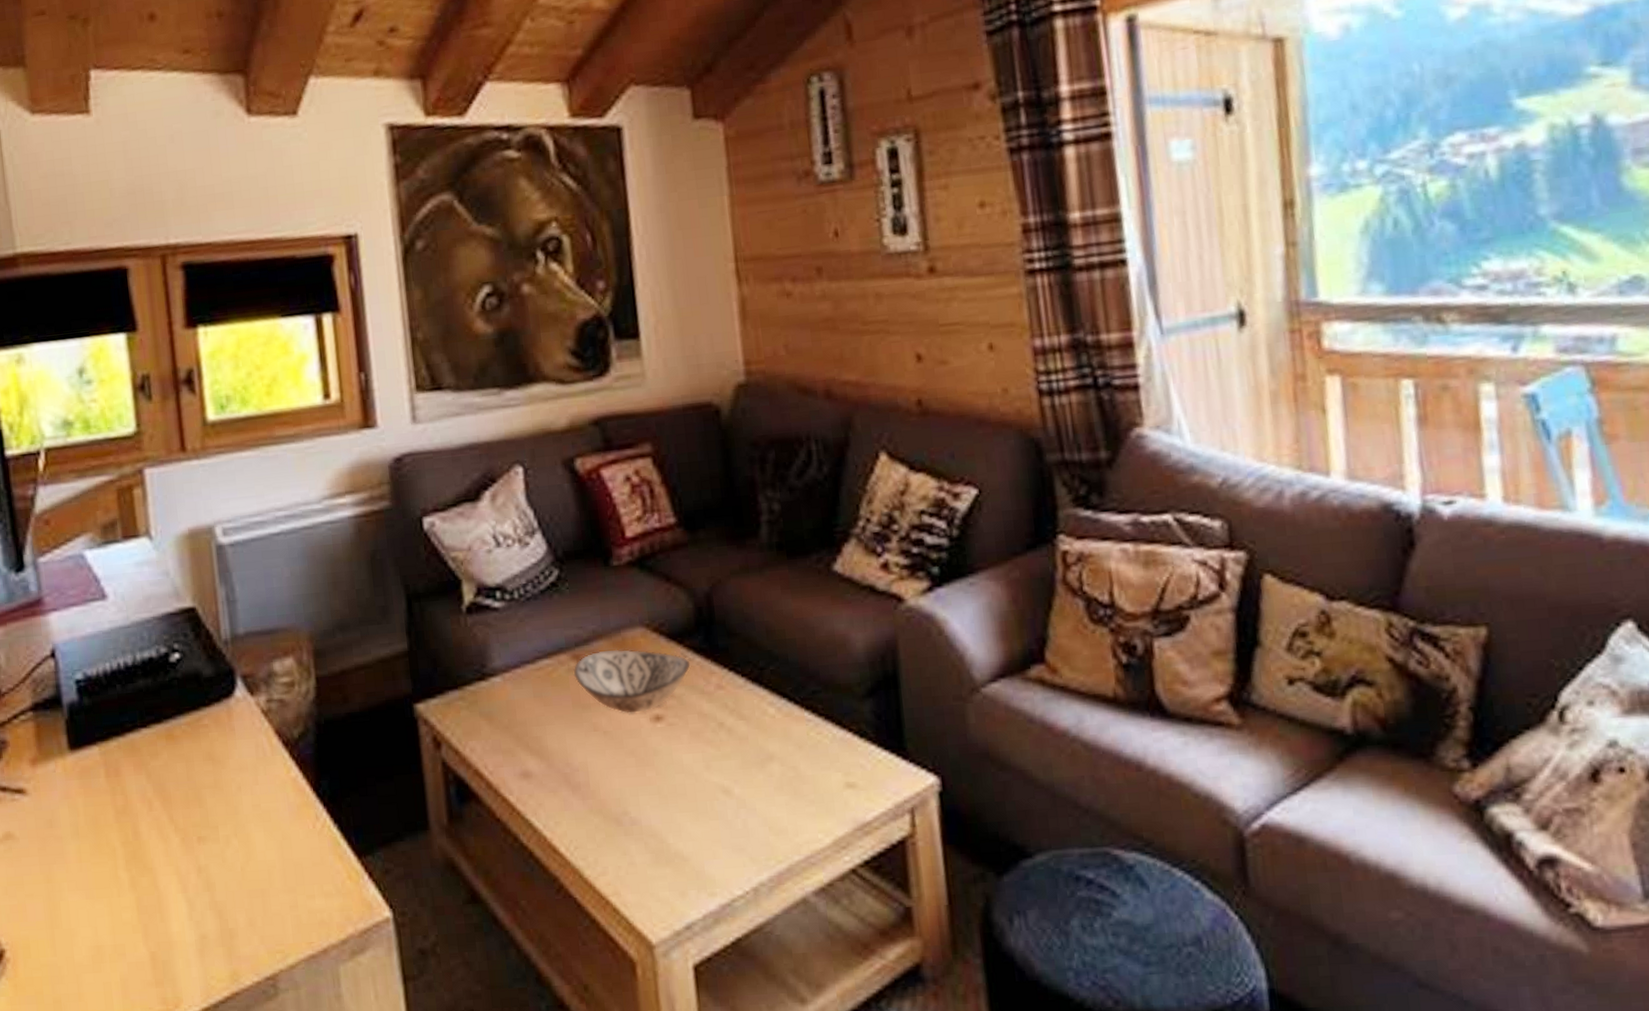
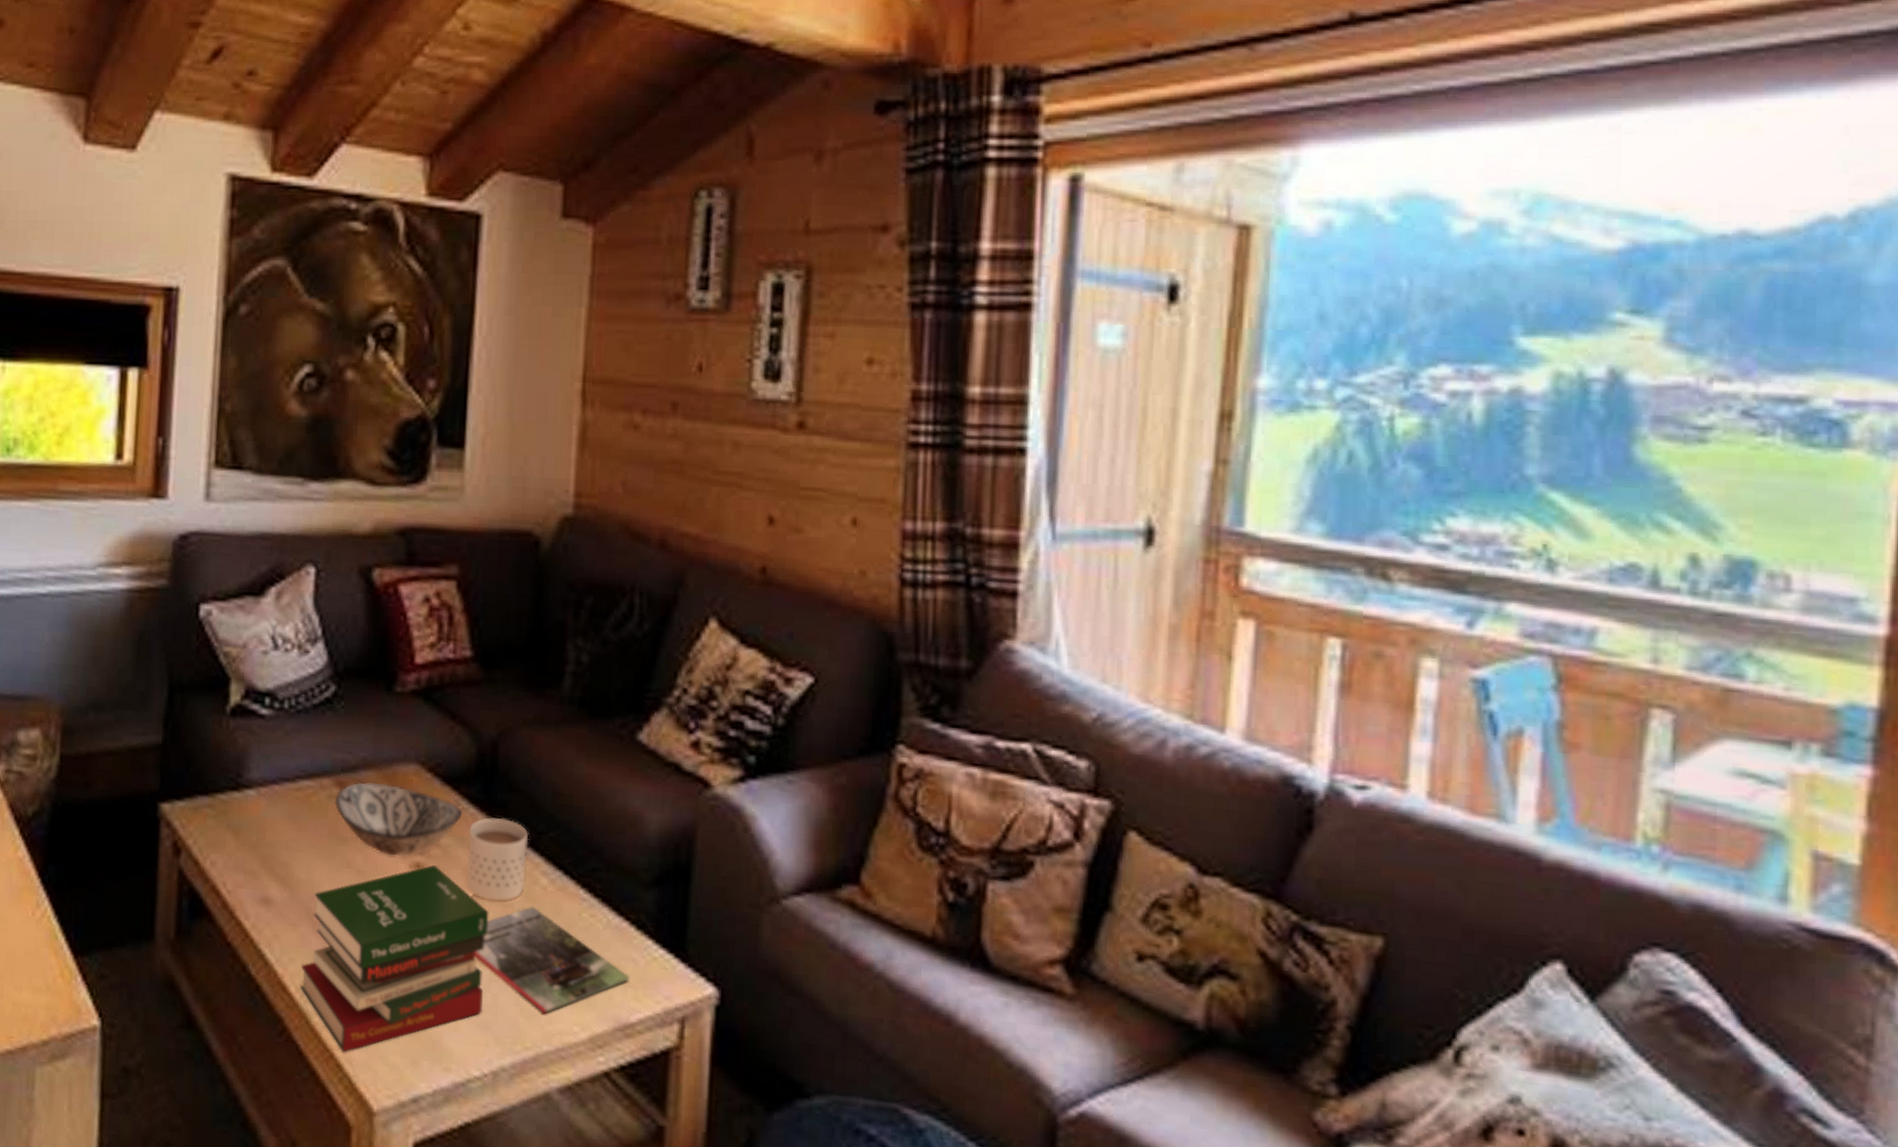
books: none [567,715,736,897] -> present [300,865,489,1053]
mug: none [698,661,756,737] -> present [466,817,529,902]
magazine: none [720,735,861,828] -> present [474,906,630,1014]

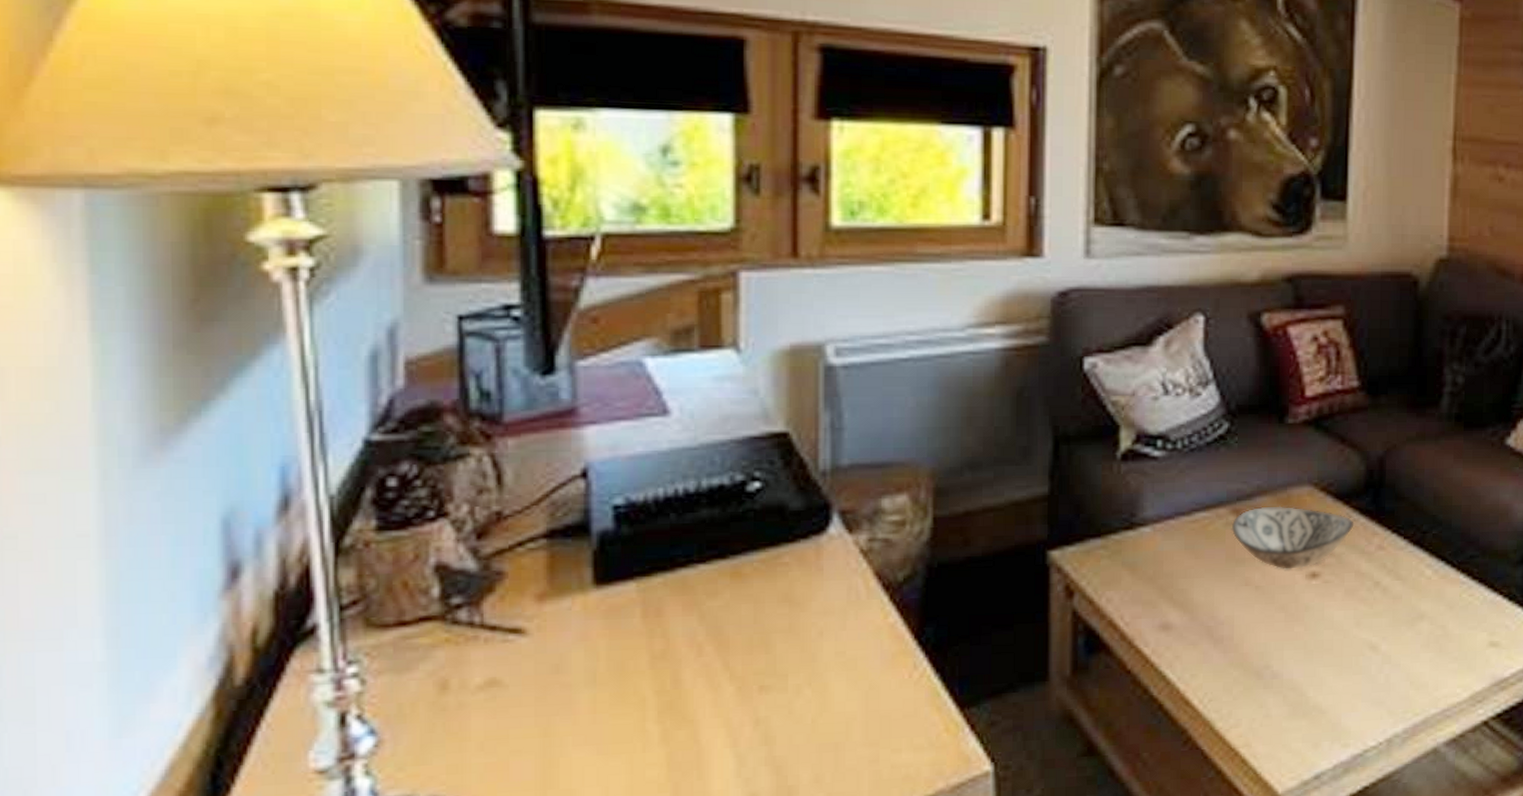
books: present [300,865,489,1053] -> none [1204,573,1380,749]
mug: present [466,817,529,902] -> none [1359,523,1415,596]
magazine: present [474,906,630,1014] -> none [1367,595,1504,683]

